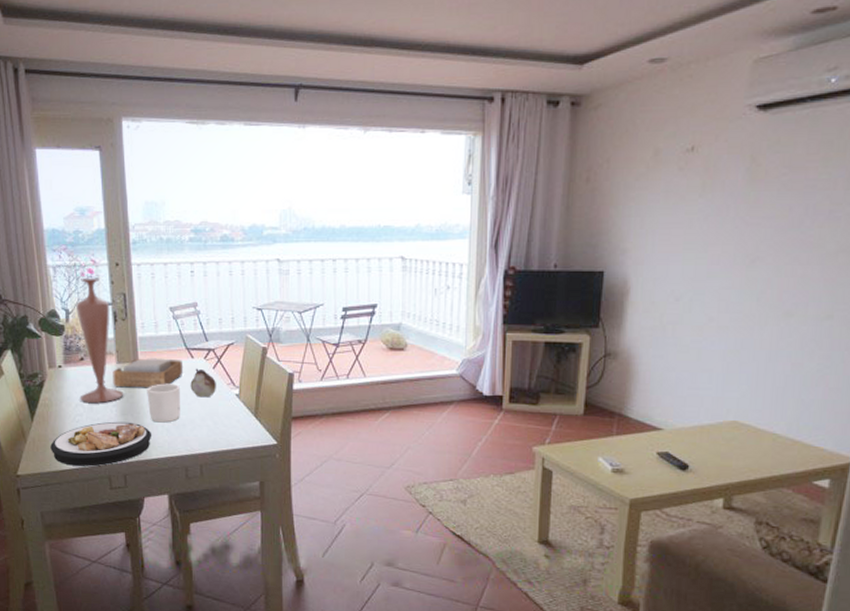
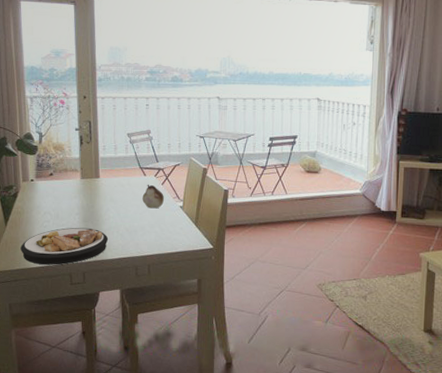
vase: present [76,278,123,404] -> none [48,107,85,212]
napkin holder: present [113,358,184,388] -> none [77,175,137,200]
mug: present [147,383,180,423] -> none [105,196,133,229]

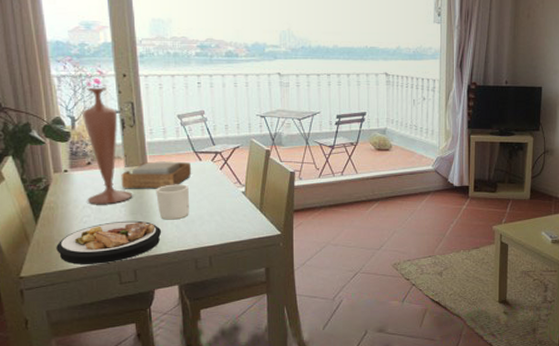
vase: none [48,107,85,212] -> present [82,87,132,205]
napkin holder: none [77,175,137,200] -> present [121,161,192,189]
mug: none [105,196,133,229] -> present [156,184,189,220]
fruit: present [142,184,164,209] -> none [198,170,223,196]

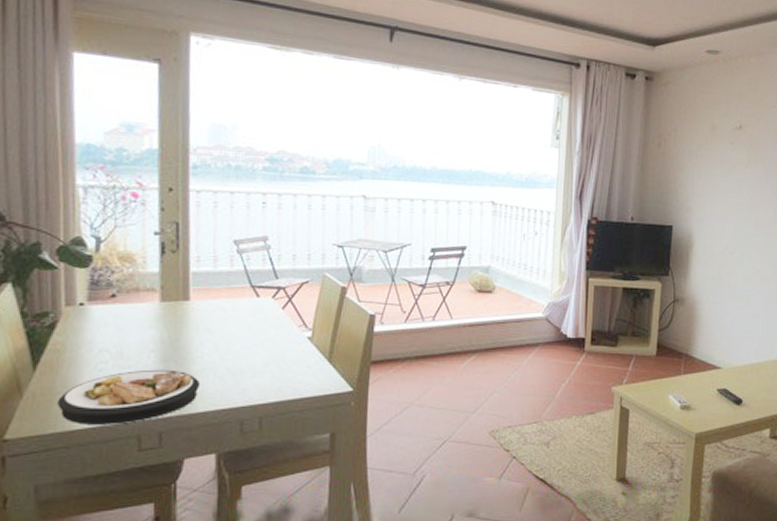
vase: present [82,87,132,205] -> none [106,202,166,349]
napkin holder: present [121,161,192,189] -> none [153,296,246,331]
mug: present [156,184,189,220] -> none [197,325,240,370]

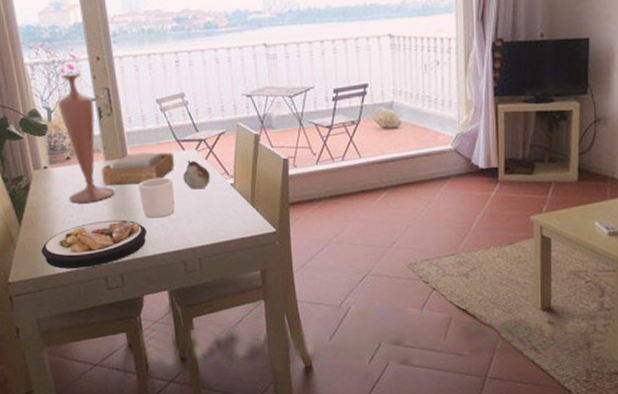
vase: none [106,202,166,349] -> present [58,73,114,203]
napkin holder: none [153,296,246,331] -> present [101,152,175,185]
mug: none [197,325,240,370] -> present [138,177,175,218]
fruit: none [253,308,285,341] -> present [183,160,210,190]

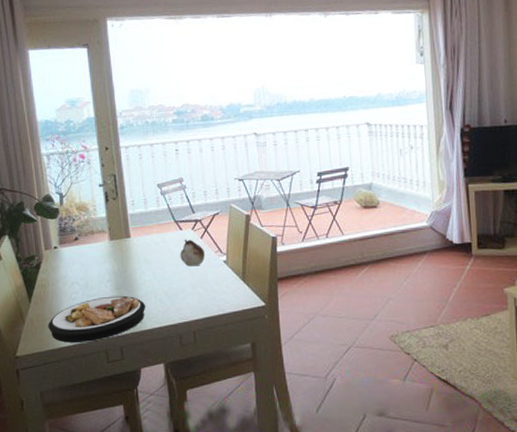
vase: present [58,73,114,203] -> none [69,162,117,281]
napkin holder: present [101,152,175,185] -> none [106,232,173,263]
mug: present [138,177,175,218] -> none [139,255,172,294]

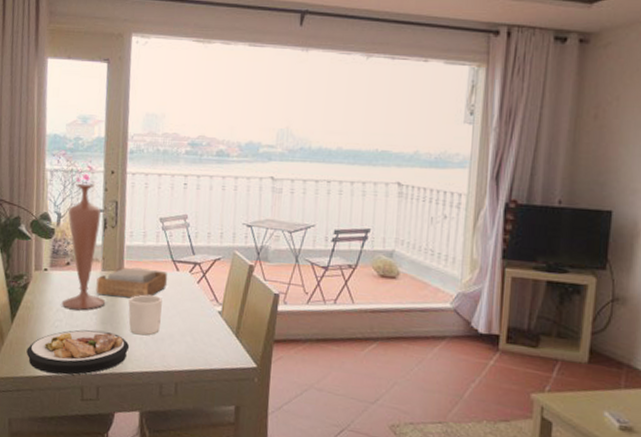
vase: none [69,162,117,281] -> present [61,183,105,310]
napkin holder: none [106,232,173,263] -> present [96,267,168,299]
mug: none [139,255,172,294] -> present [128,294,162,336]
fruit: present [180,239,205,267] -> none [172,281,199,313]

